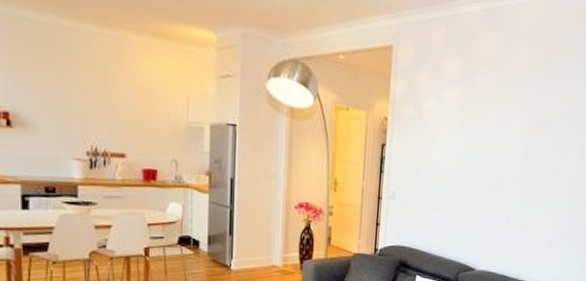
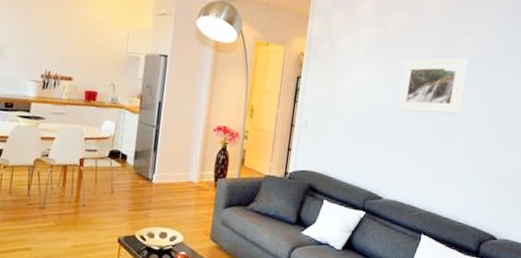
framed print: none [486,118,555,178] -> present [397,58,468,114]

